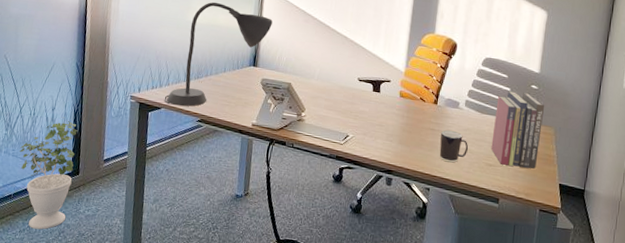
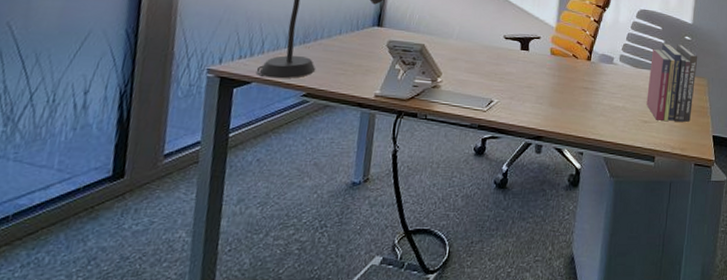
potted plant: present [19,117,78,230] -> none [25,102,124,260]
mug: present [439,130,468,163] -> none [593,88,623,123]

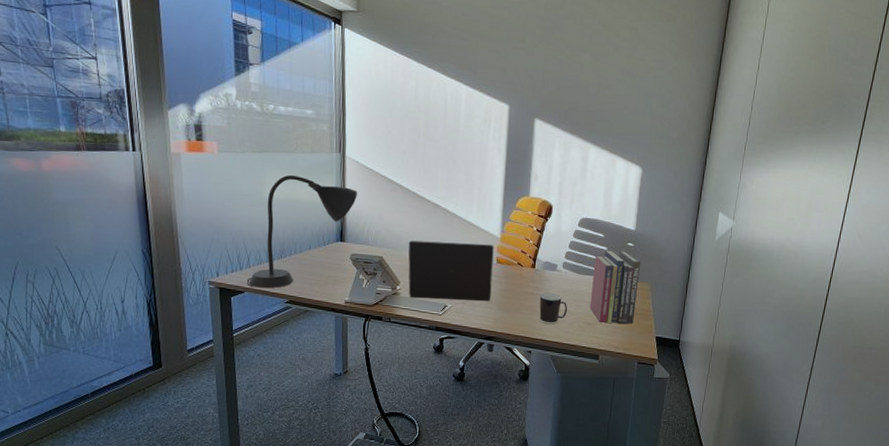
laptop: none [450,27,549,96] -> present [408,240,494,301]
mug: none [593,88,623,123] -> present [539,293,567,325]

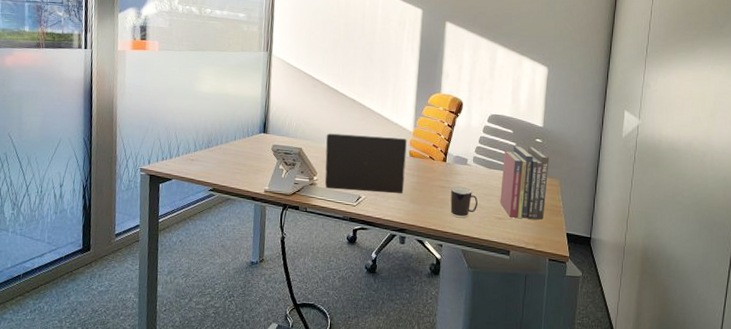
desk lamp: present [246,174,357,289] -> none [174,71,281,177]

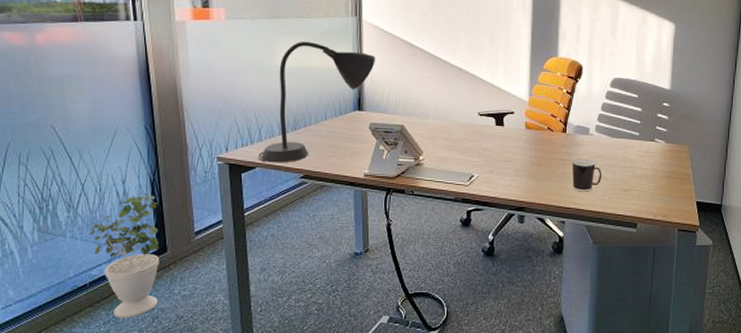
potted plant: none [27,193,87,309] -> present [88,190,160,318]
desk lamp: none [174,71,281,177] -> present [258,41,375,163]
laptop: present [325,133,407,193] -> none [430,107,522,169]
books: present [500,146,550,220] -> none [625,111,678,190]

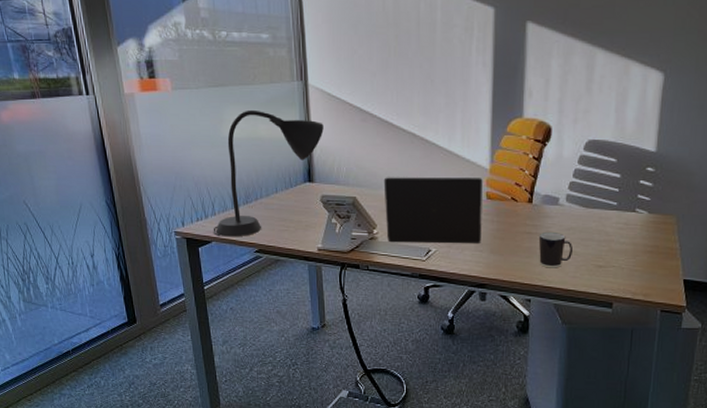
potted plant: present [88,190,160,318] -> none [66,263,133,383]
laptop: none [430,107,522,169] -> present [383,177,483,243]

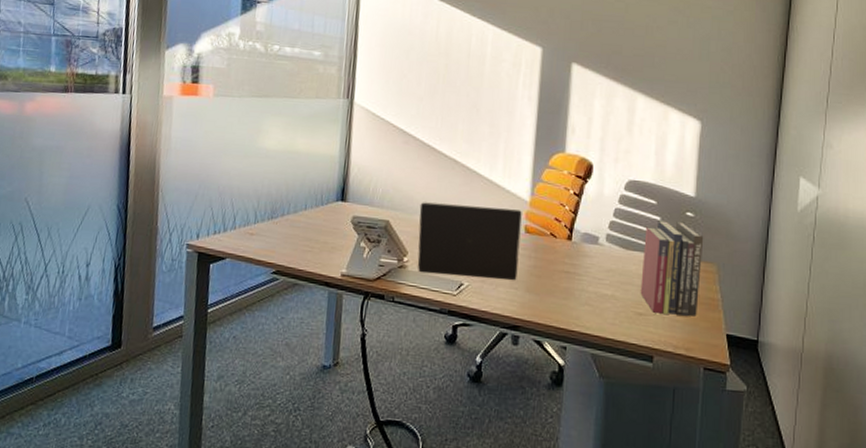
desk lamp: present [213,109,324,237] -> none [229,122,364,255]
mug: present [538,232,572,268] -> none [576,272,612,313]
books: none [600,178,664,266] -> present [640,220,704,317]

